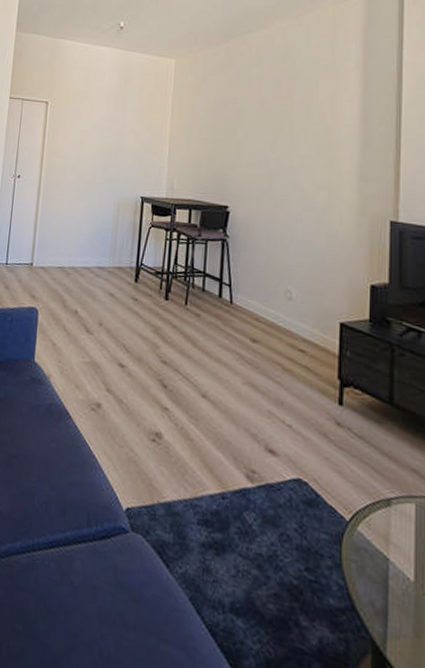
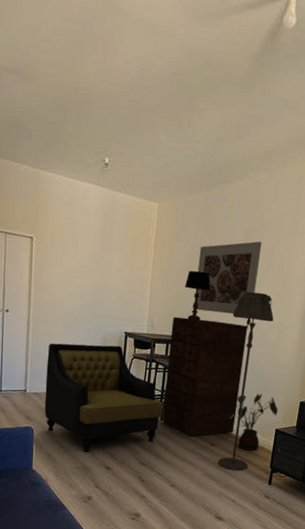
armchair: none [50,210,187,343] -> present [44,343,163,452]
dresser: none [187,177,288,329] -> present [162,316,248,437]
table lamp: none [208,125,239,183] -> present [185,270,211,321]
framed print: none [220,89,297,174] -> present [195,241,263,314]
floor lamp: none [263,146,320,381] -> present [218,291,274,471]
house plant: none [273,272,341,352] -> present [229,393,278,451]

